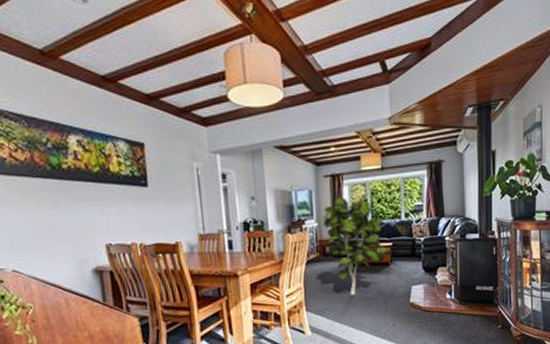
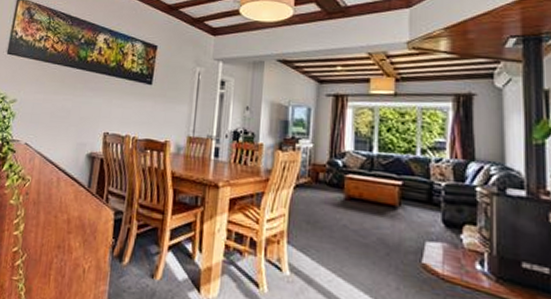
indoor plant: present [322,196,391,295] -> none [319,118,399,237]

